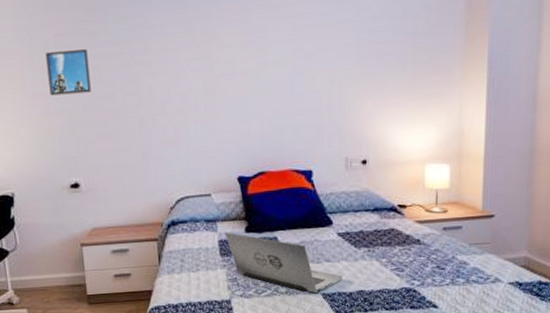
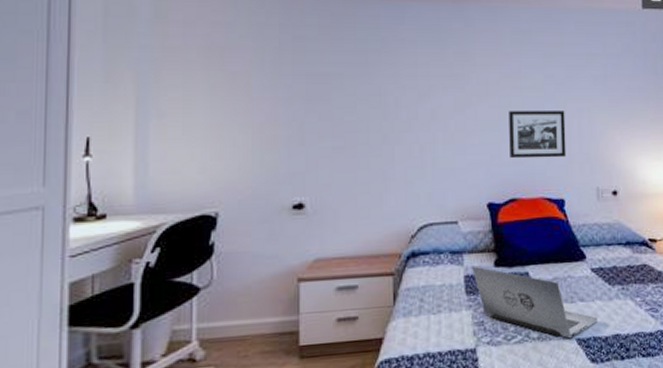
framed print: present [45,49,91,96] -> none [280,55,329,101]
picture frame: none [257,83,315,135] -> present [509,111,567,159]

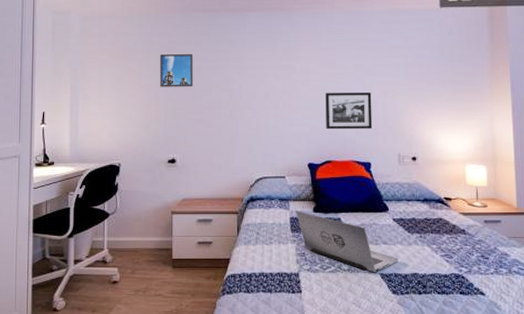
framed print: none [280,55,329,101] -> present [160,54,193,87]

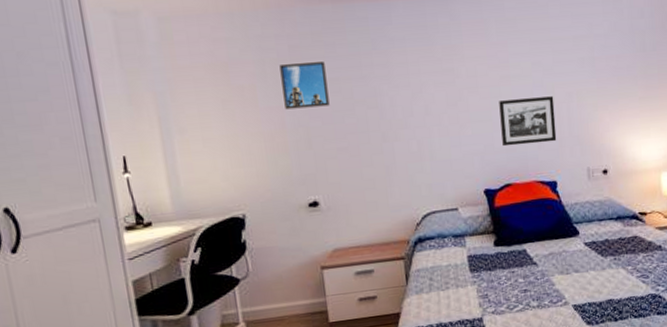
laptop: present [296,210,398,273] -> none [474,246,592,306]

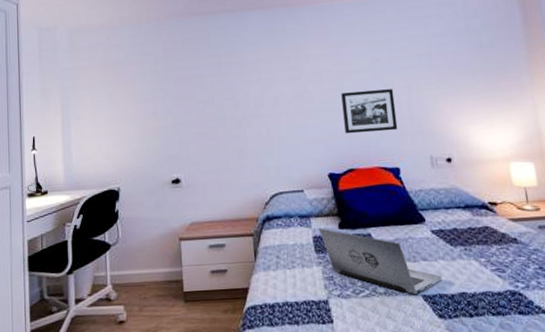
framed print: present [279,62,330,110] -> none [155,62,194,101]
laptop: none [474,246,592,306] -> present [319,228,442,295]

